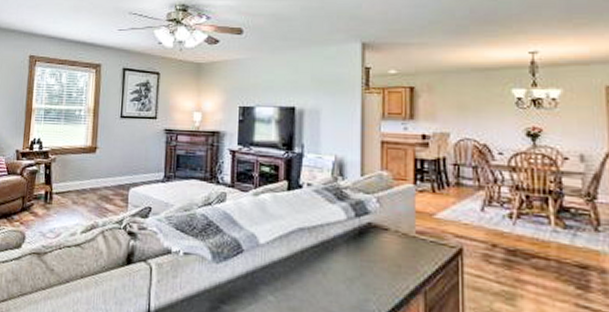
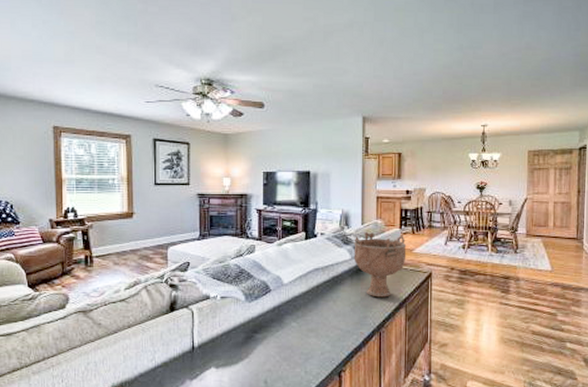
decorative bowl: none [350,185,424,277] -> present [354,231,407,298]

